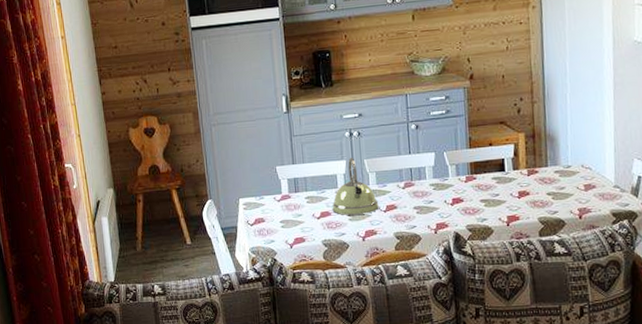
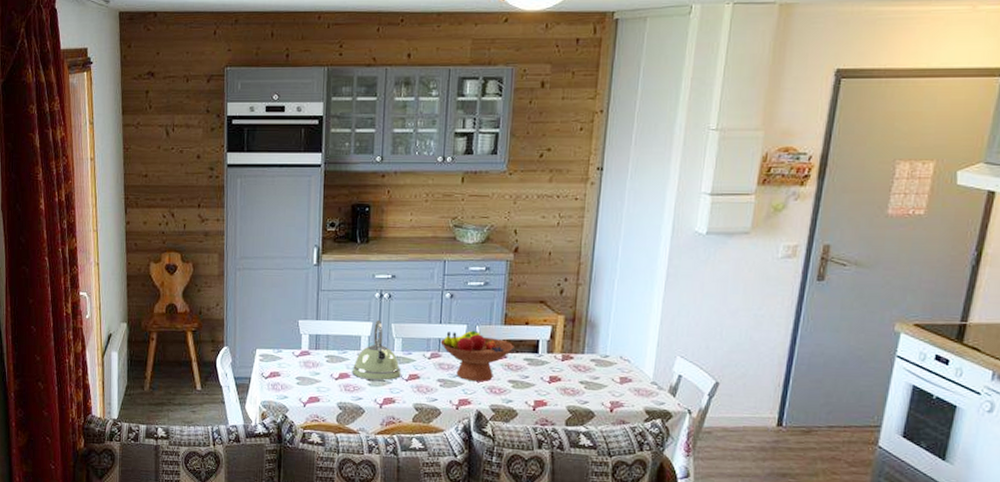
fruit bowl: none [412,157,482,205] -> present [440,330,514,381]

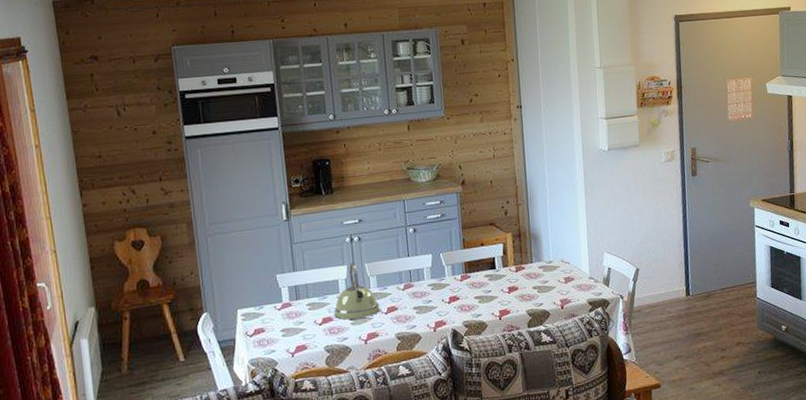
fruit bowl: present [440,330,514,381] -> none [411,258,475,304]

